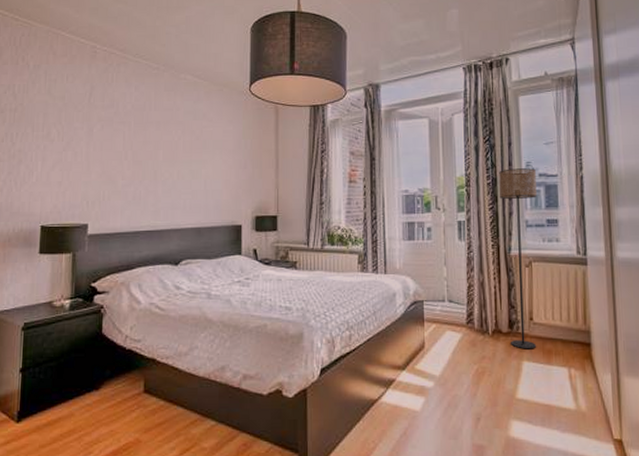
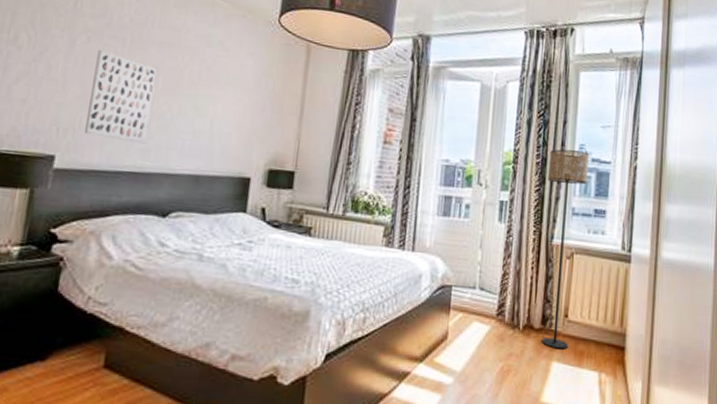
wall art: none [108,134,158,207] -> present [85,49,158,144]

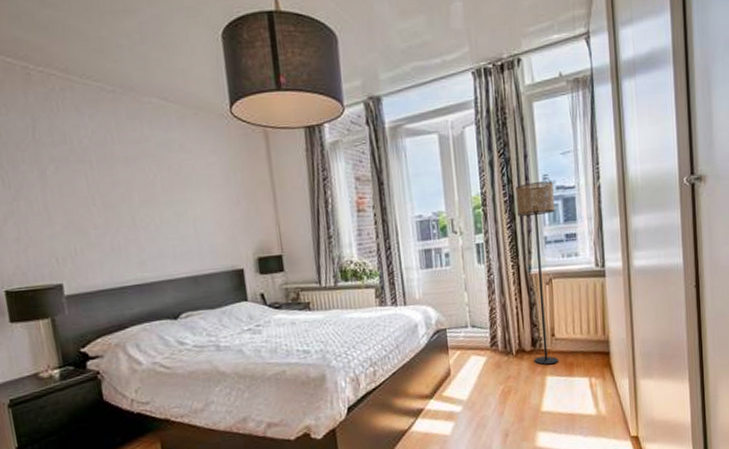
wall art: present [85,49,158,144] -> none [70,175,140,259]

